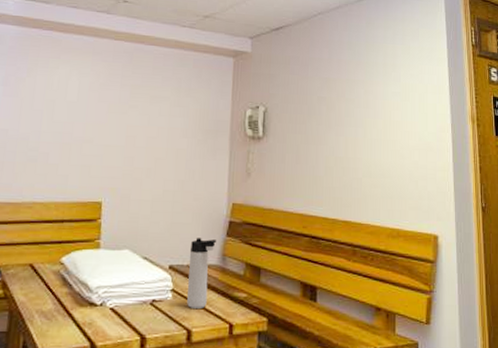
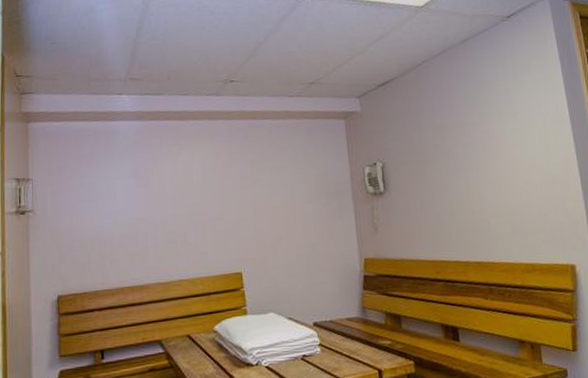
thermos bottle: present [187,238,216,310] -> none [330,294,354,360]

